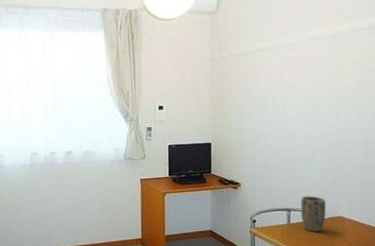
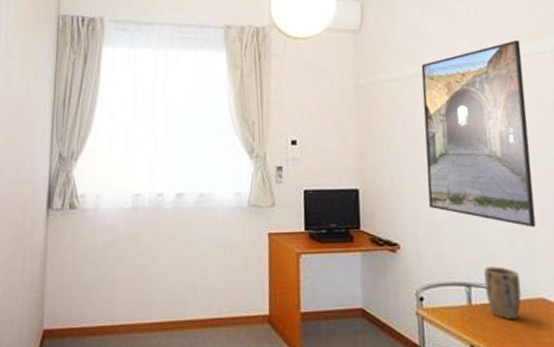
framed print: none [263,19,344,167] -> present [421,40,536,228]

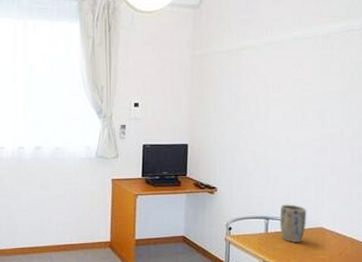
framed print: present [421,40,536,228] -> none [243,19,334,175]

